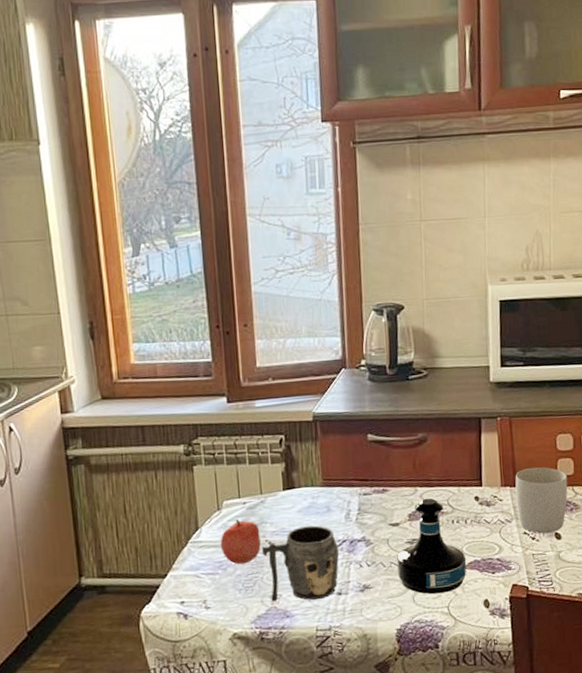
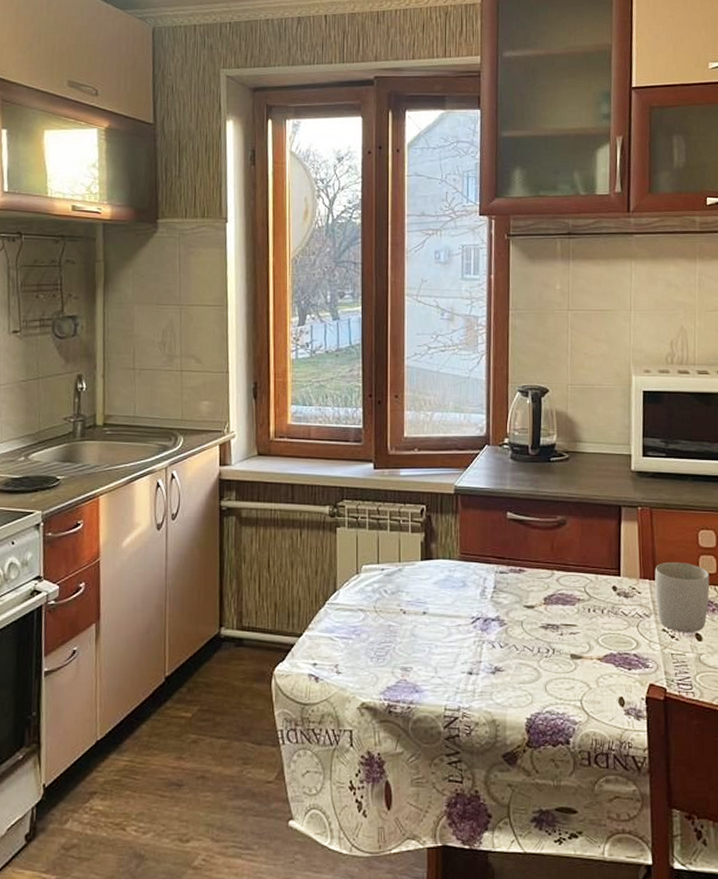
apple: present [220,518,261,565] -> none [356,584,395,632]
mug: present [261,525,339,602] -> none [395,599,473,676]
tequila bottle: present [397,498,467,595] -> none [530,583,602,685]

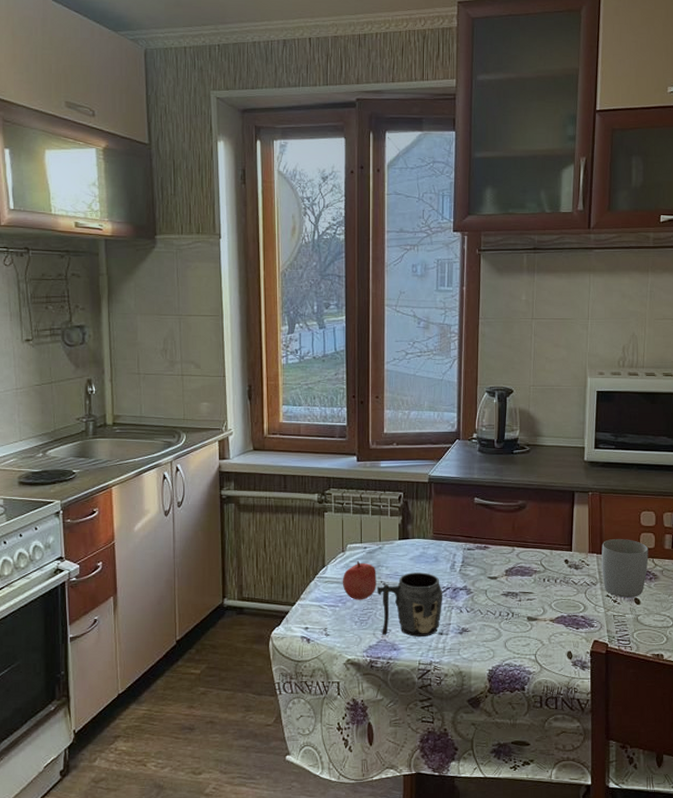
apple: none [356,584,395,632] -> present [342,560,376,600]
mug: none [395,599,473,676] -> present [376,572,443,637]

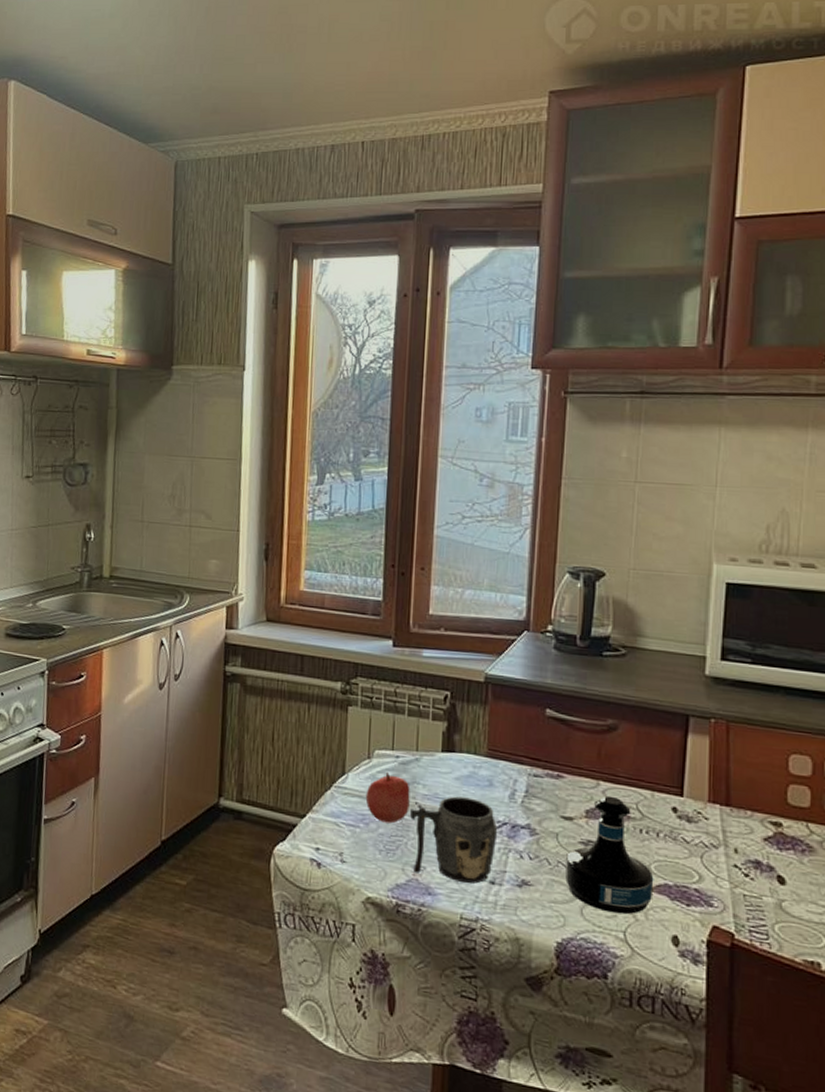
tequila bottle: none [493,557,554,642] -> present [565,795,654,915]
mug: present [602,539,649,598] -> none [727,787,800,874]

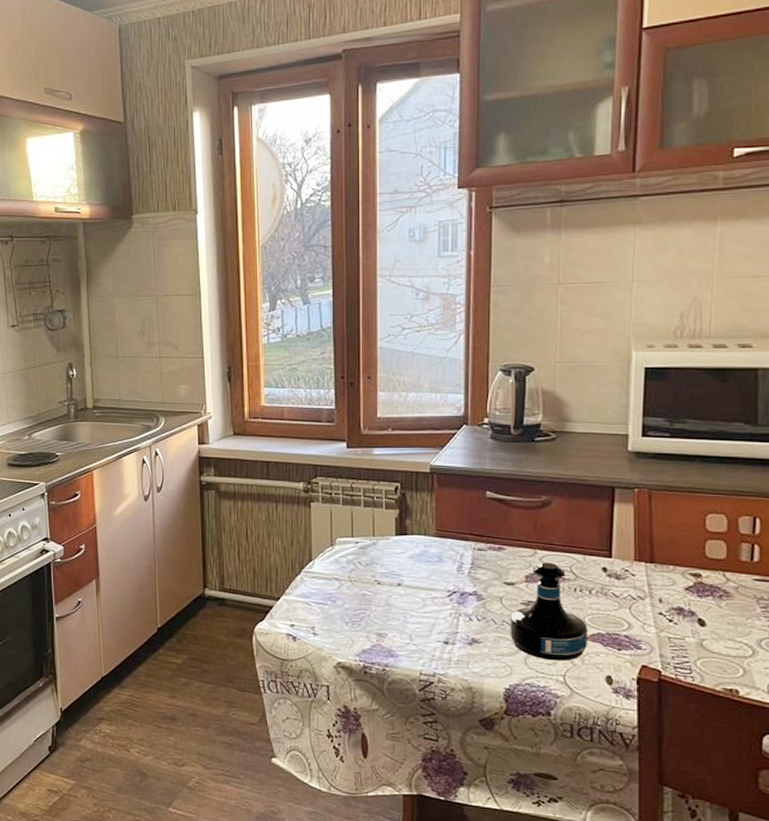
apple: present [365,771,410,824] -> none [331,556,370,599]
mug: present [409,796,498,884] -> none [370,572,449,644]

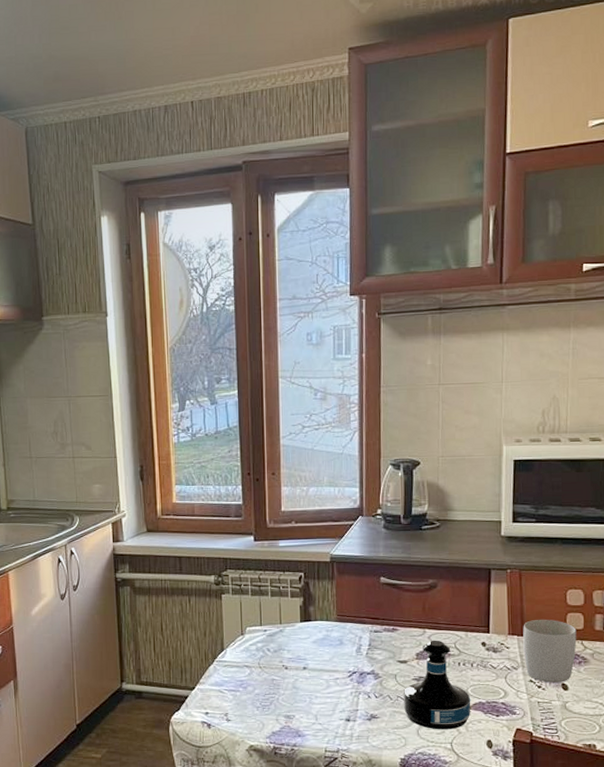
mug: none [652,546,718,618] -> present [523,620,577,683]

